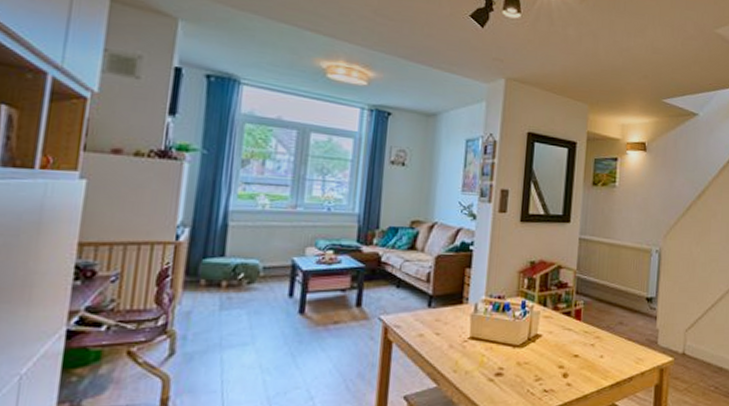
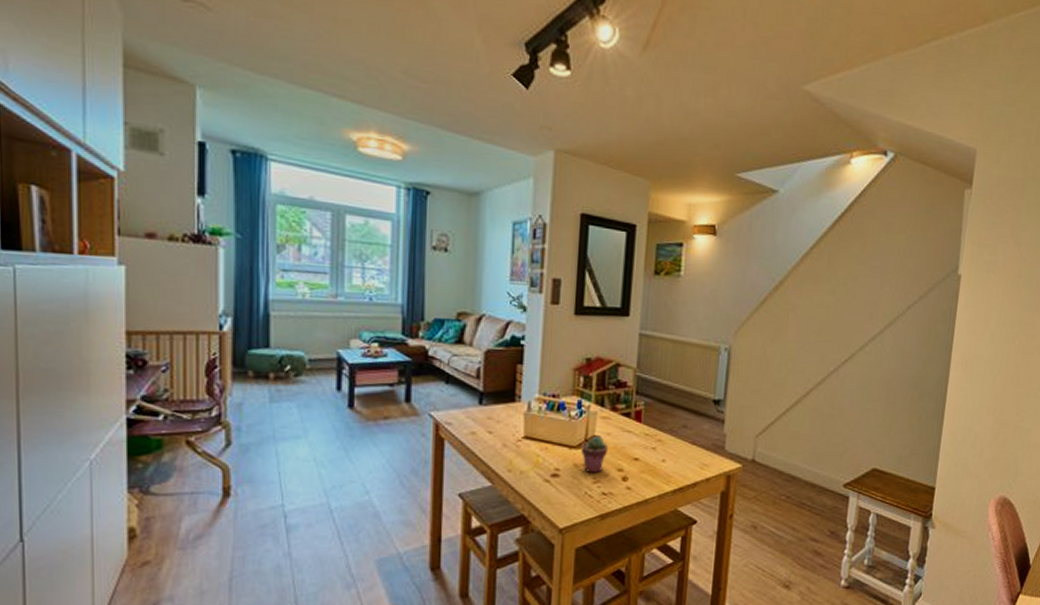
potted succulent: none [524,334,550,372] -> present [580,435,609,474]

